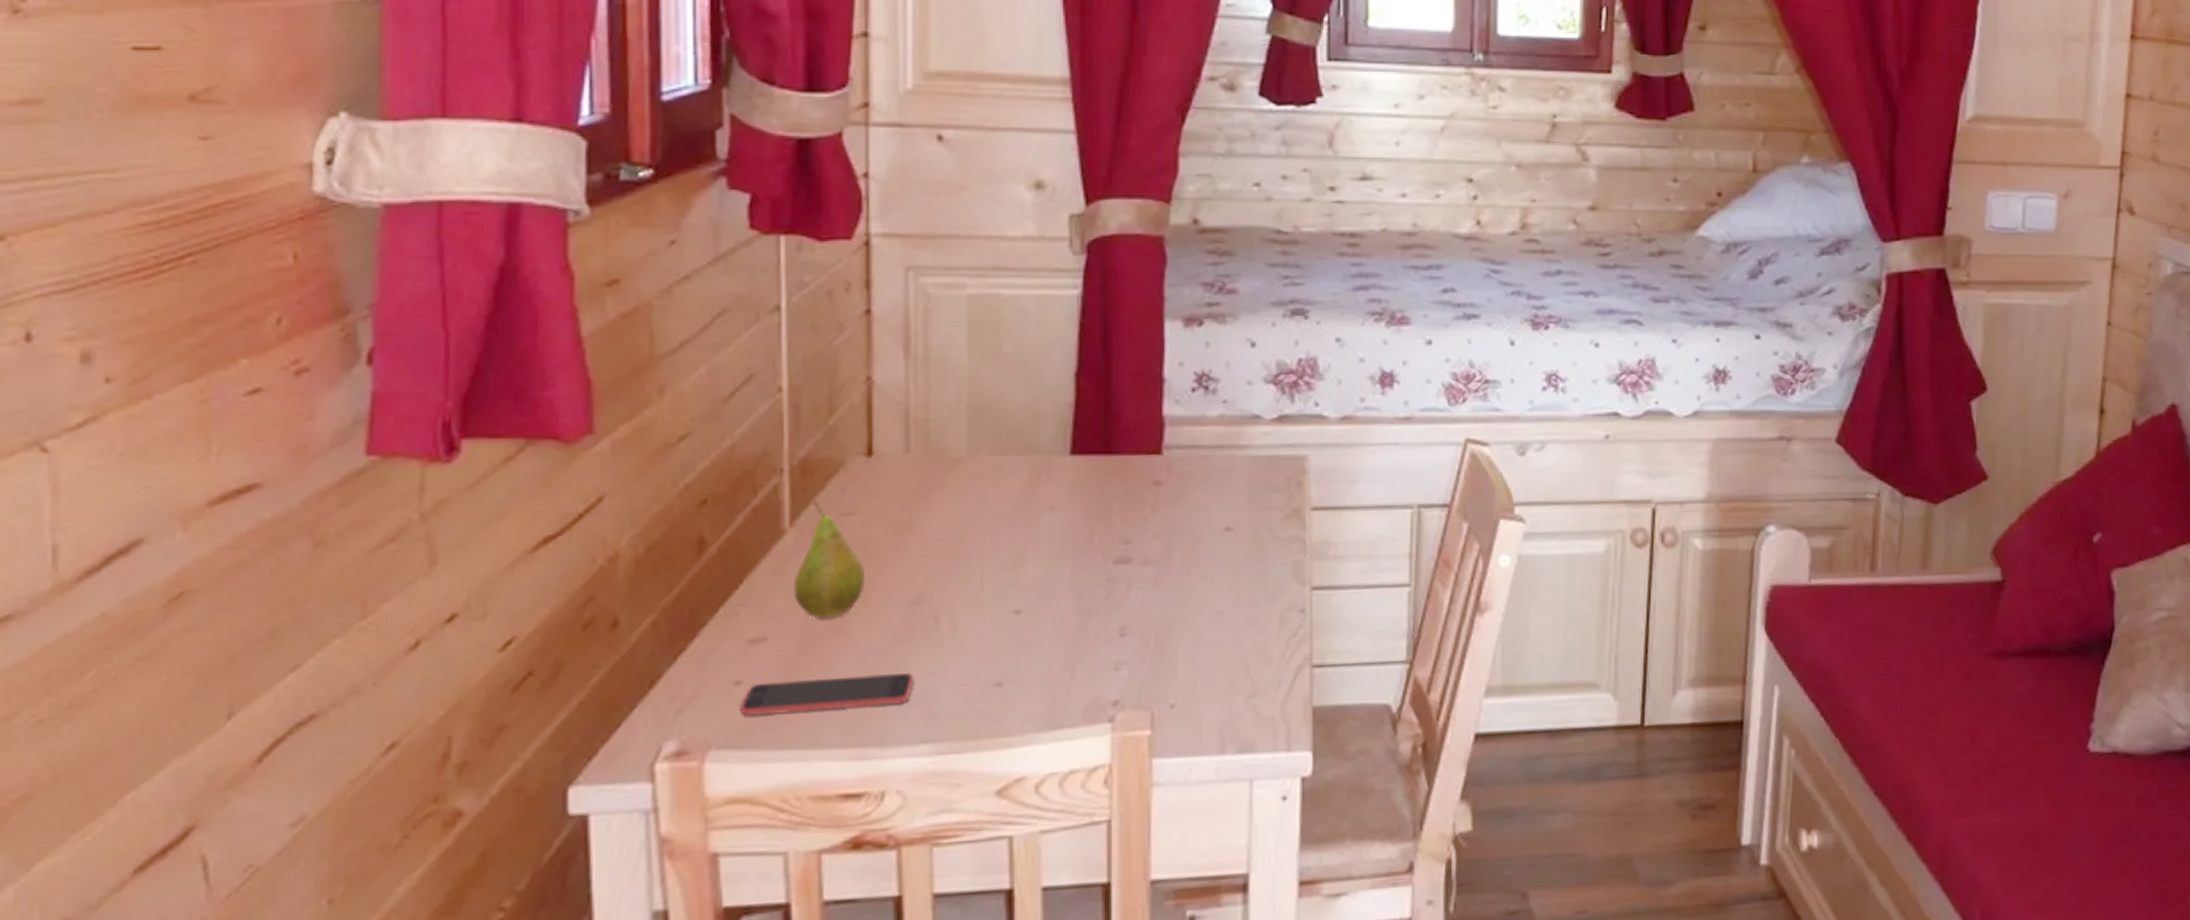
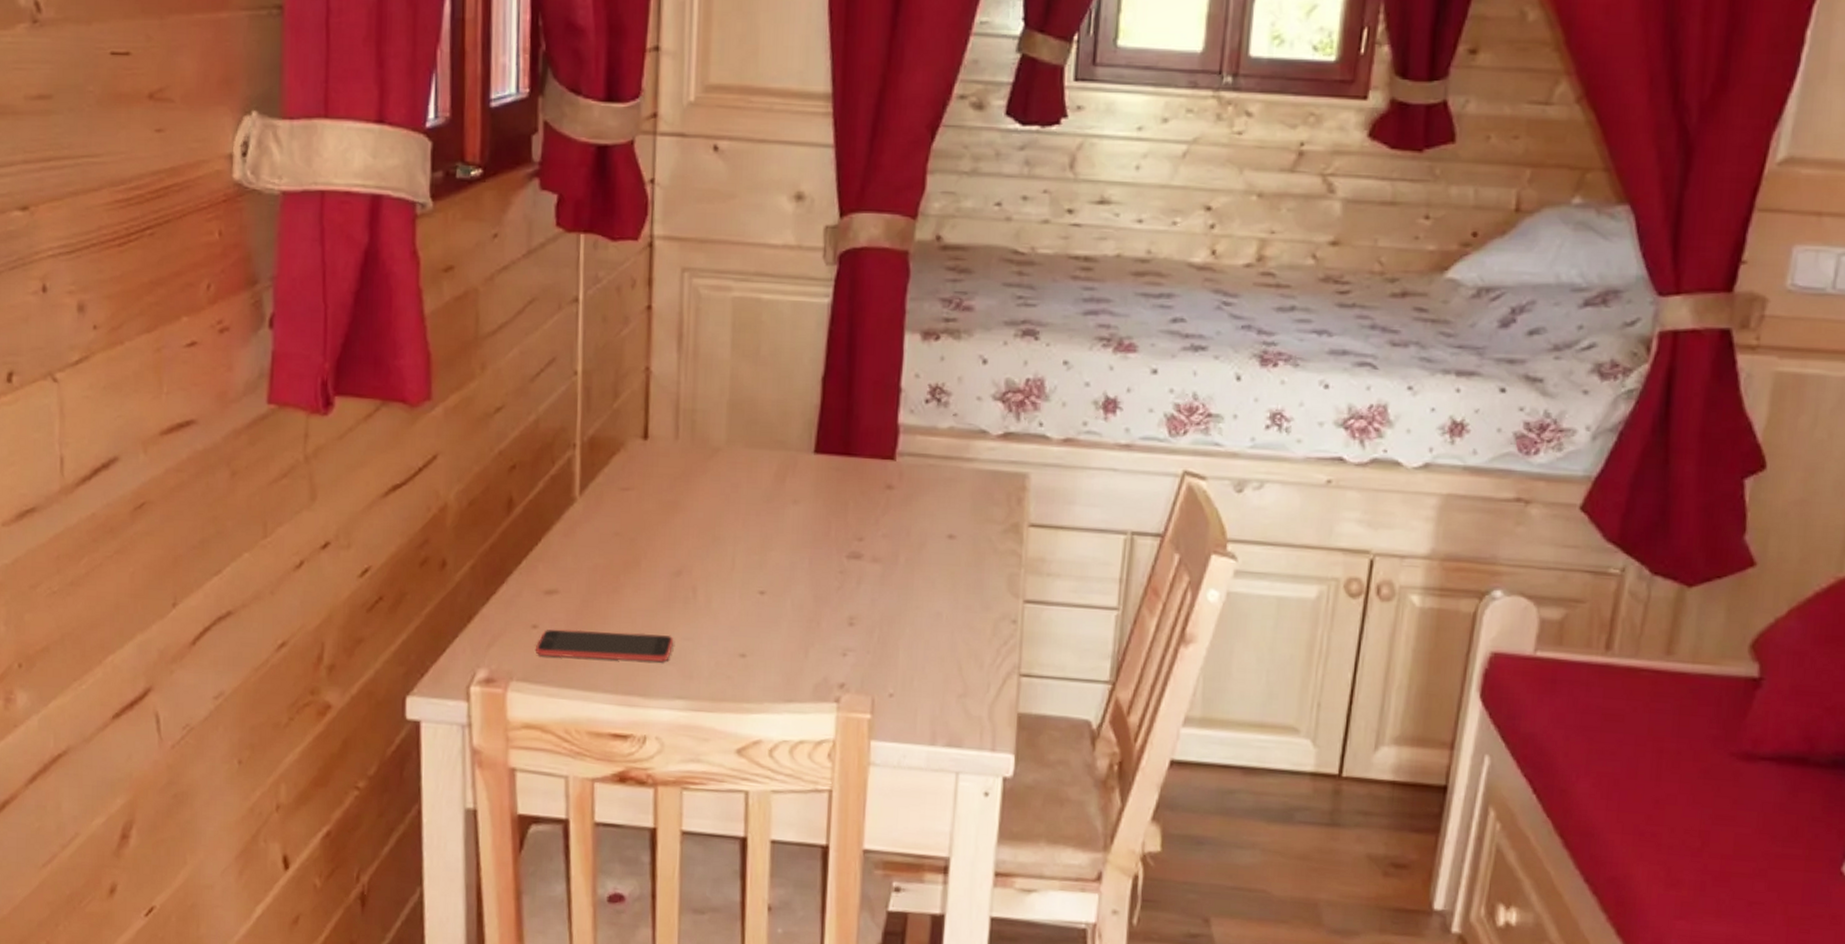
fruit: present [794,501,866,619] -> none [580,475,638,581]

